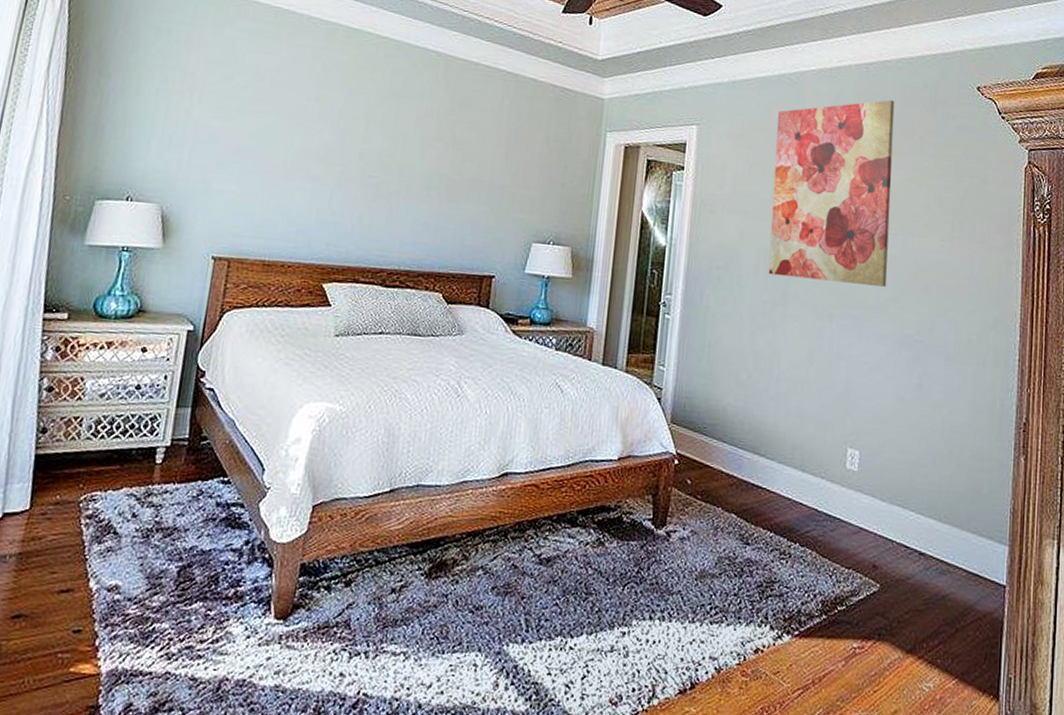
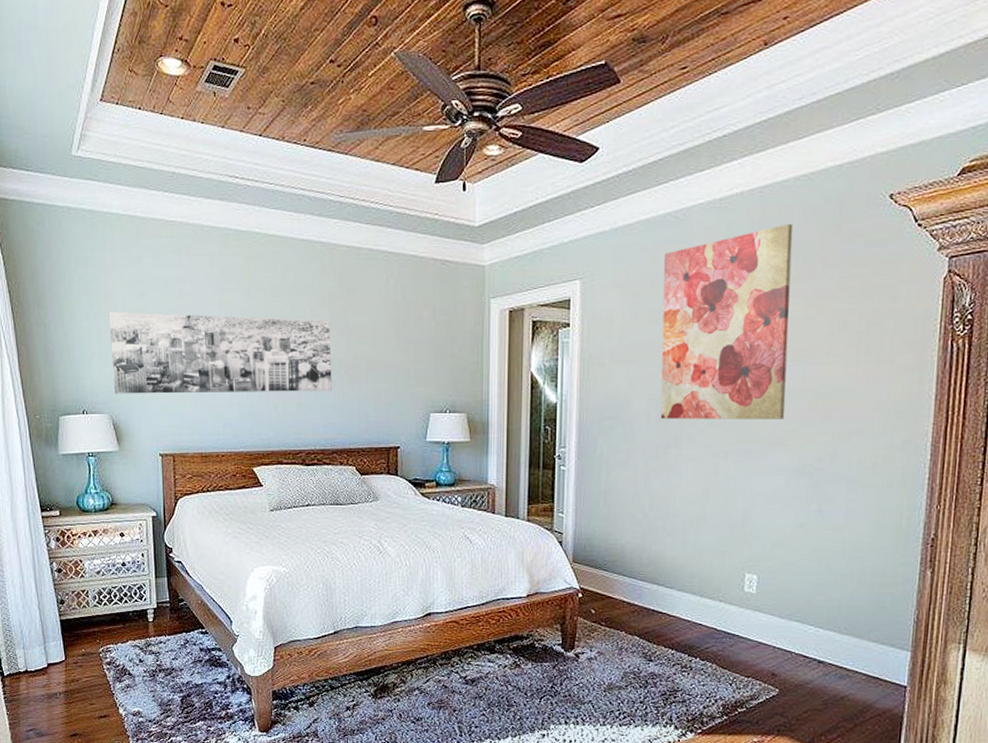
wall art: none [171,90,436,208] -> present [108,311,332,394]

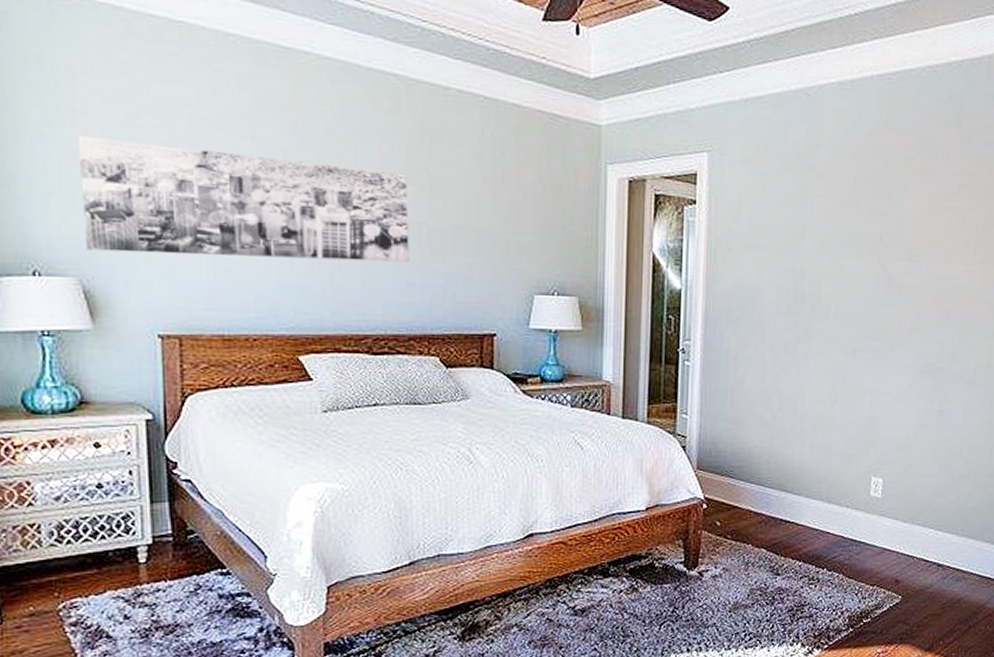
wall art: present [660,223,794,419] -> none [790,114,920,316]

